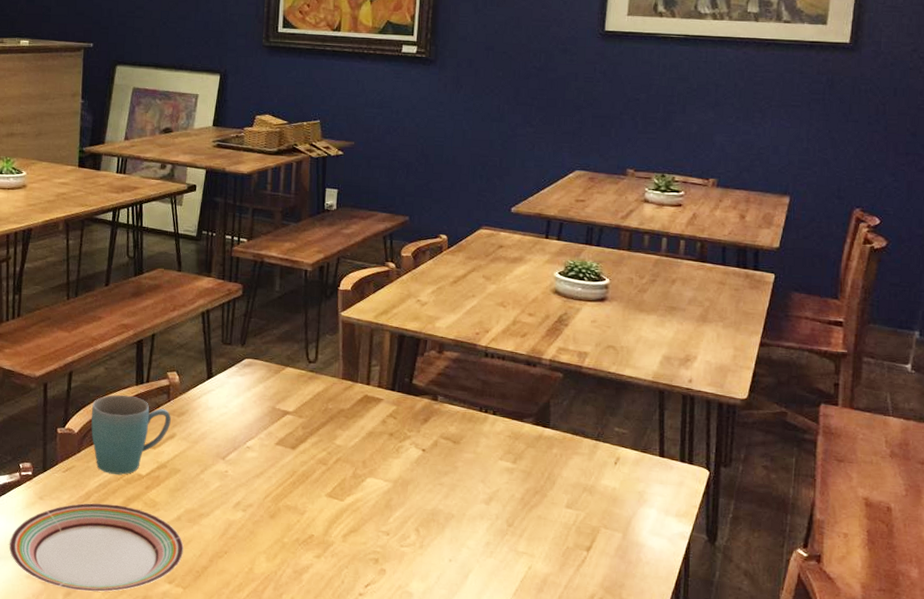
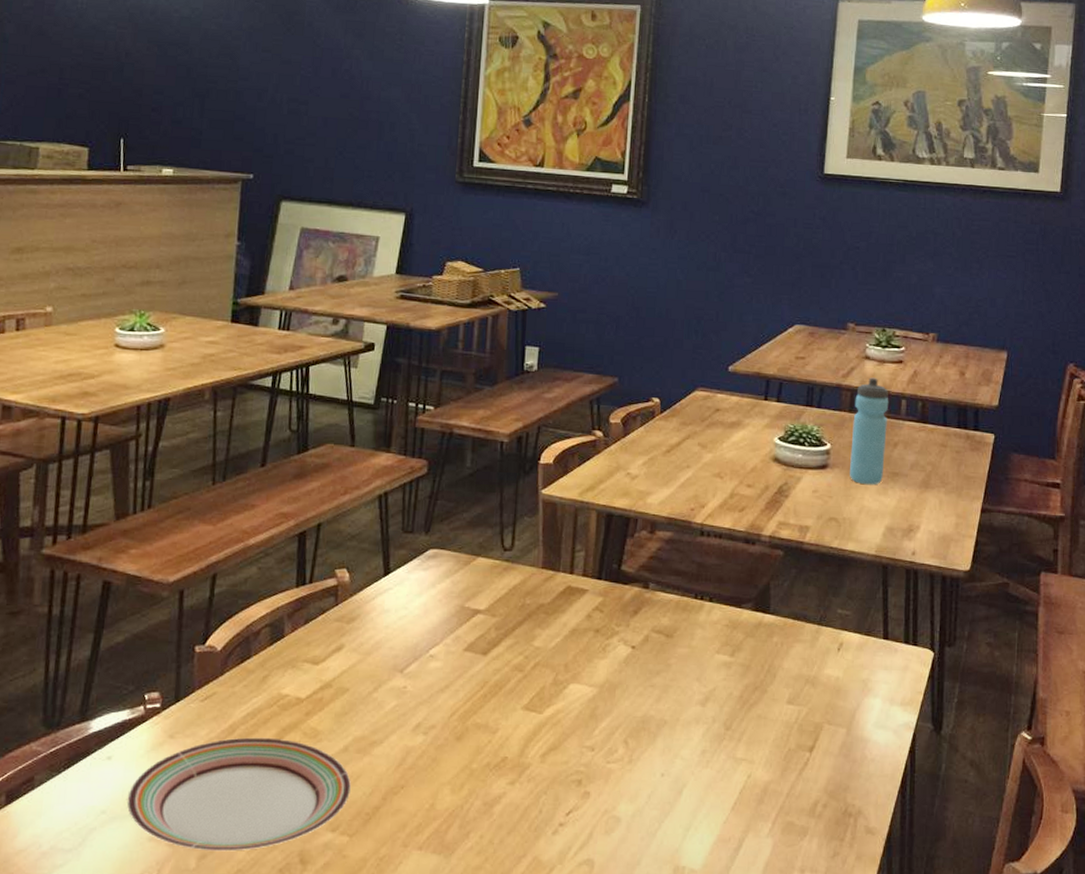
mug: present [91,394,171,475] -> none [238,600,339,700]
water bottle: none [628,219,668,318] -> present [850,377,889,485]

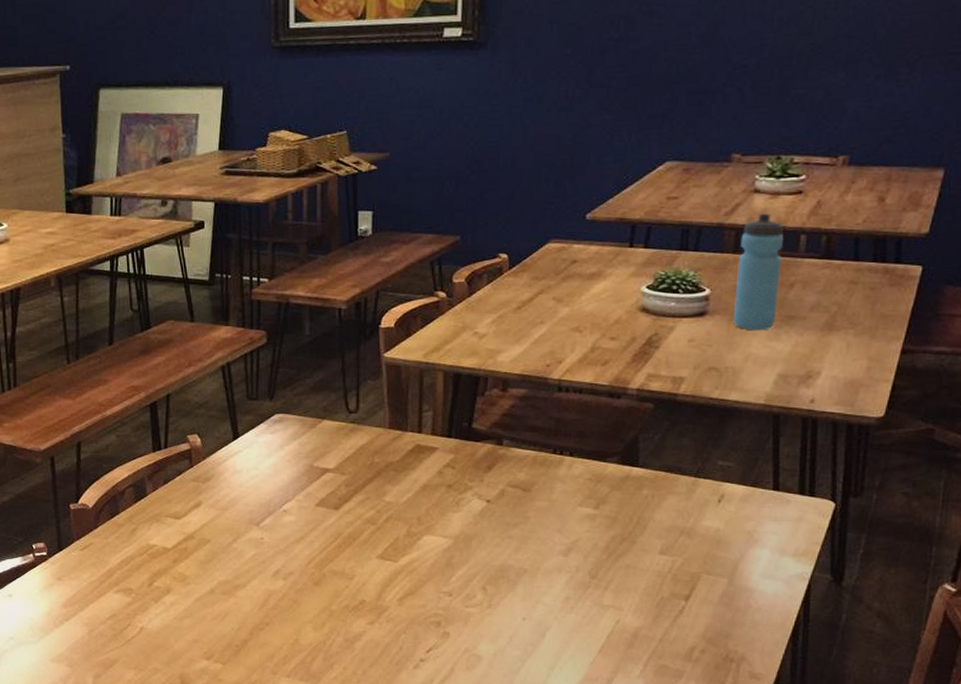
plate: present [127,737,351,851] -> none [29,580,220,673]

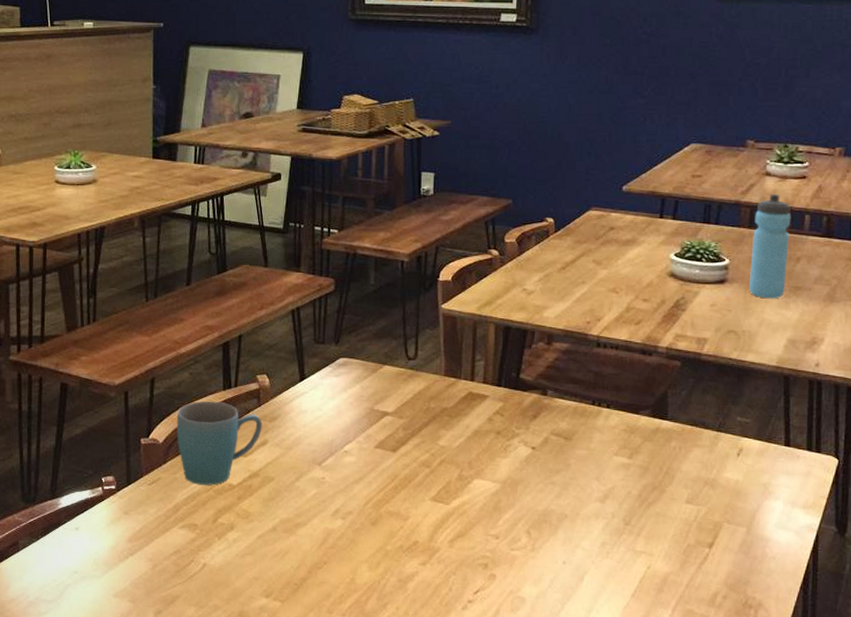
mug: none [105,463,195,549] -> present [176,400,262,485]

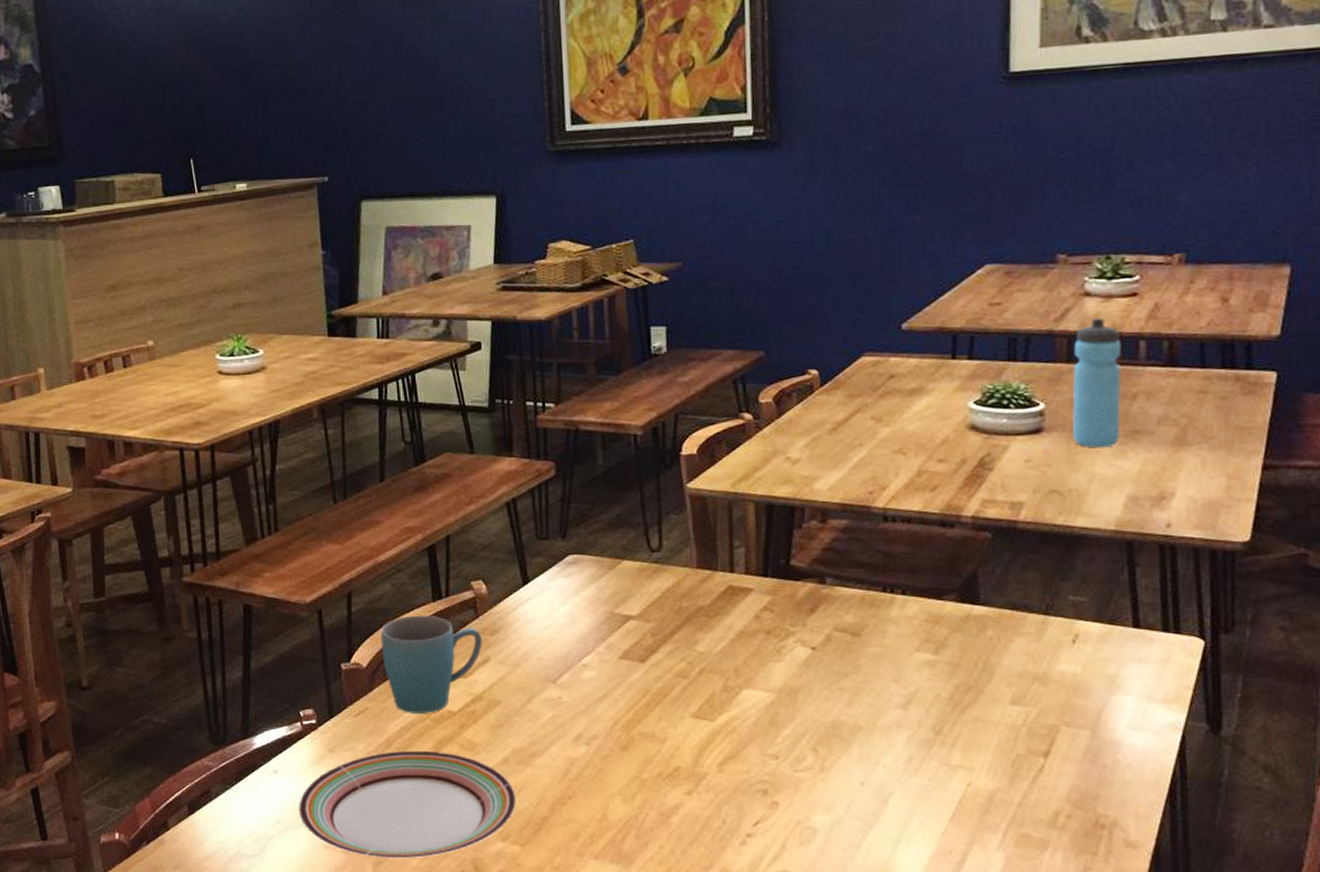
plate: none [94,516,280,609] -> present [298,750,516,859]

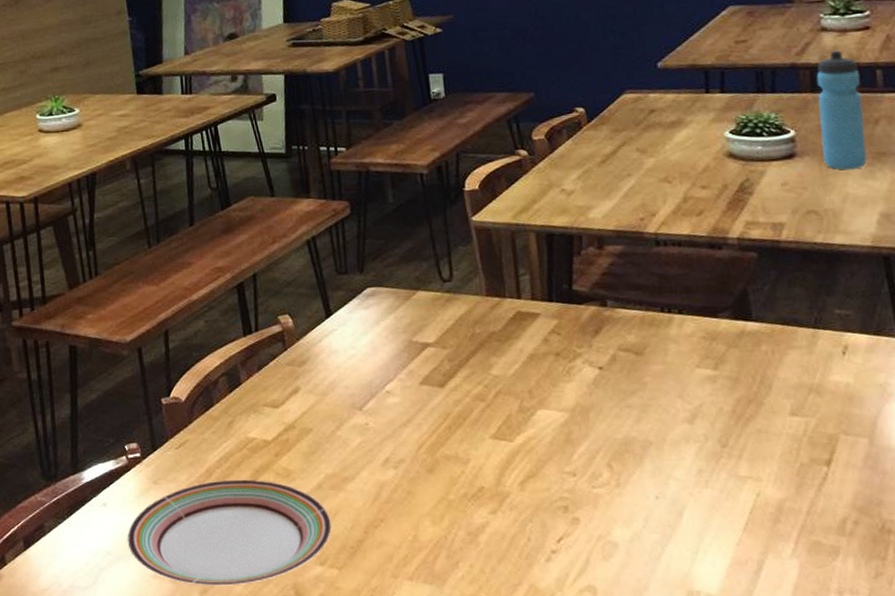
mug: present [380,615,482,713] -> none [197,349,292,444]

